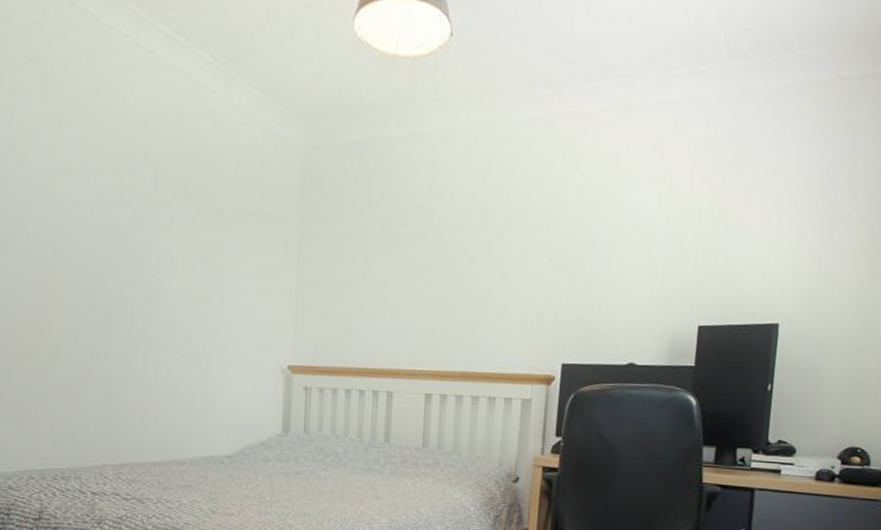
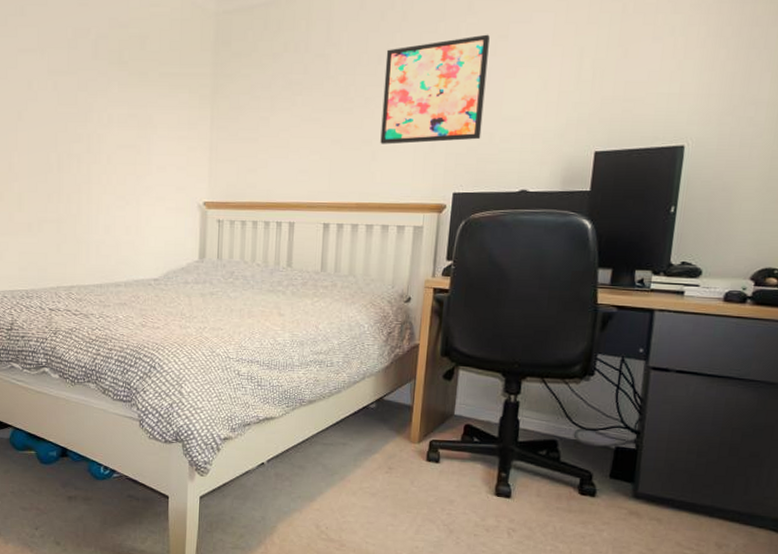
wall art: none [486,197,597,309] -> present [380,34,490,145]

